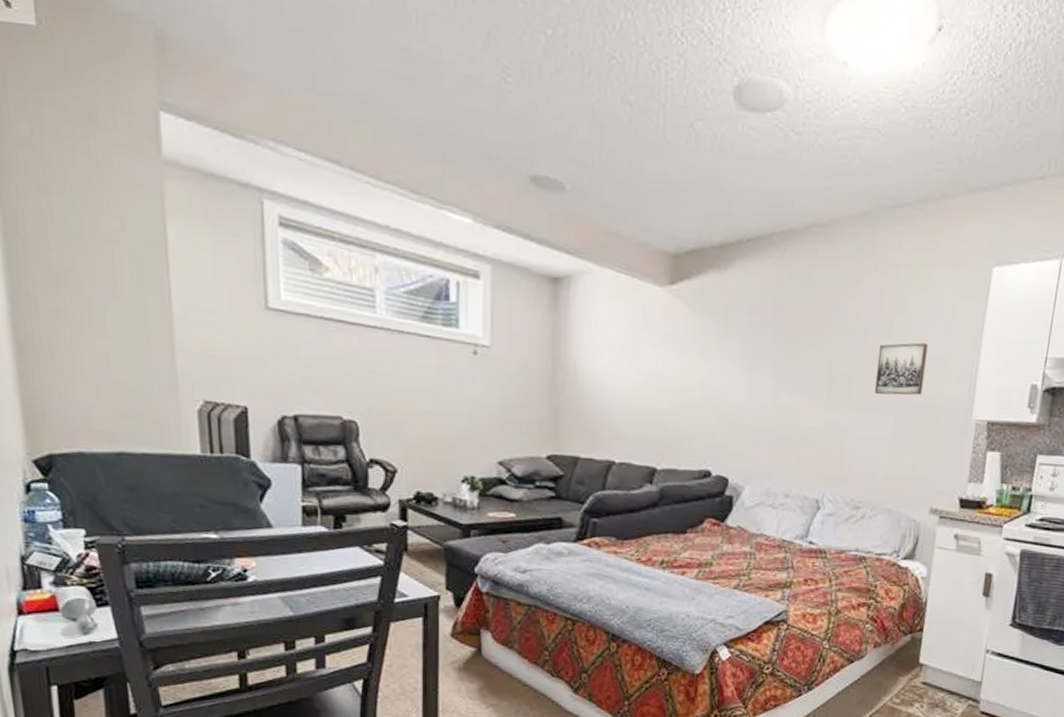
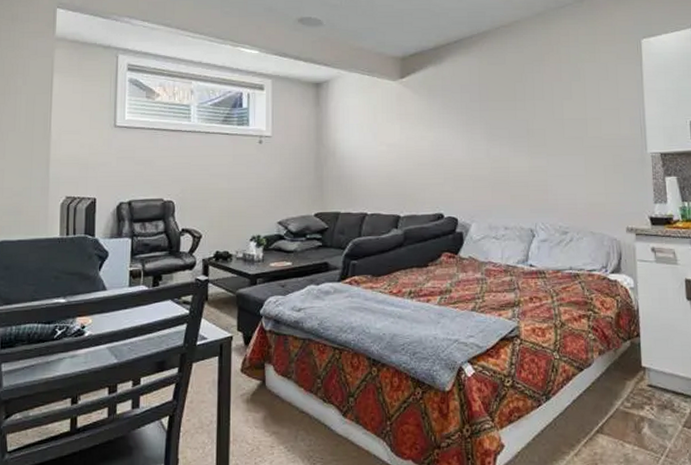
wall art: present [874,342,928,395] -> none [563,99,603,141]

